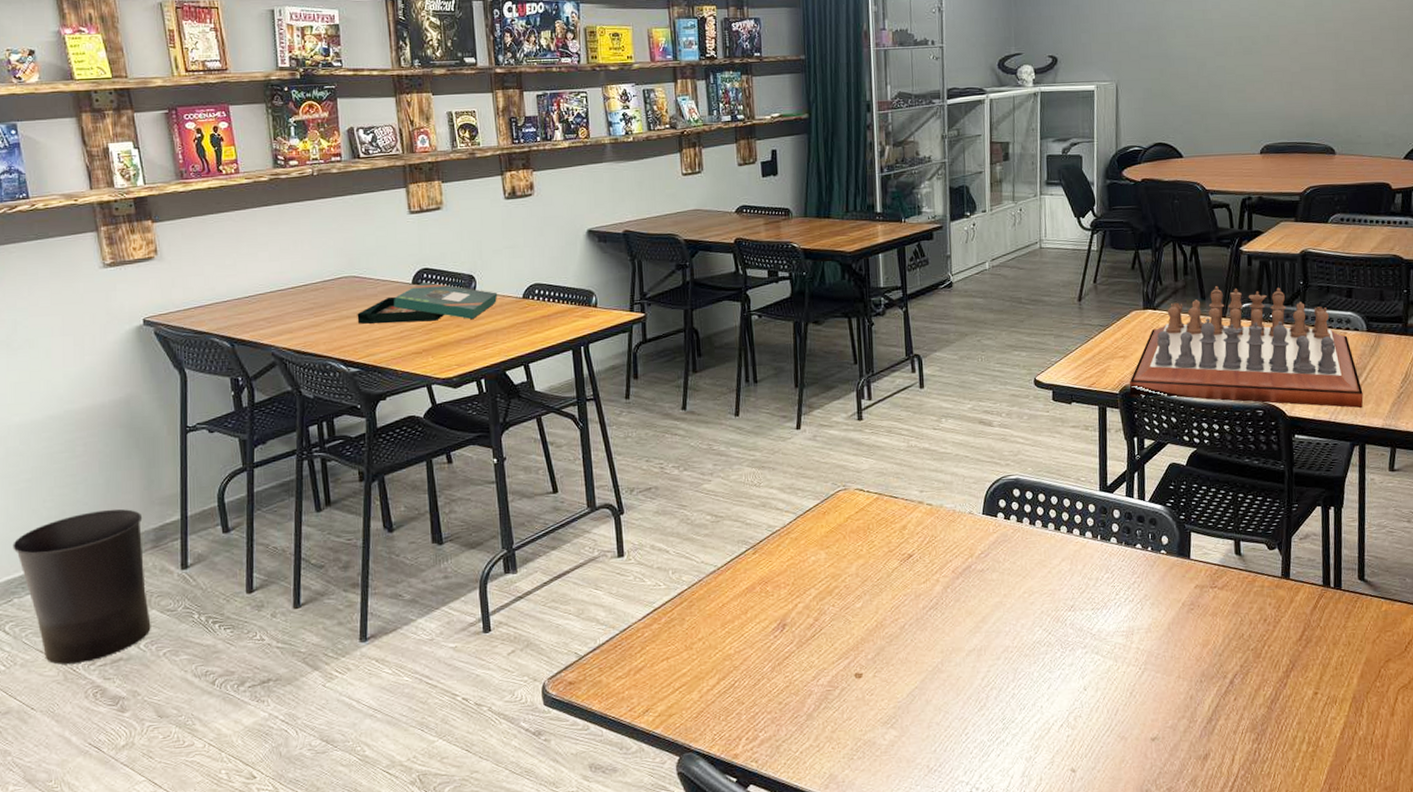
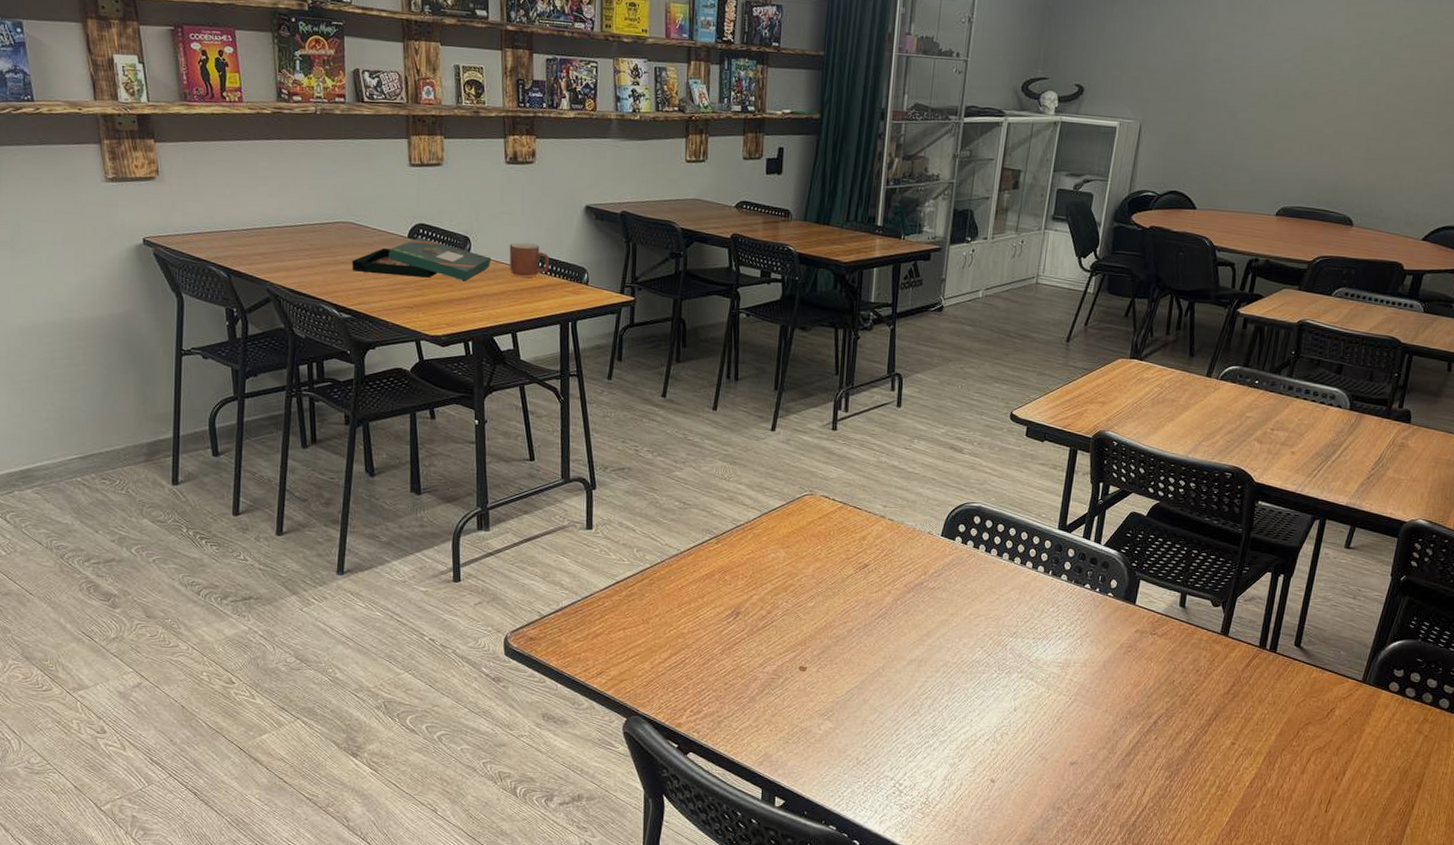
waste bin: present [13,509,151,665] -> none [14,419,142,558]
mug: none [514,274,557,309] -> present [509,242,550,278]
chess set: present [1129,286,1364,408] -> none [1102,345,1334,483]

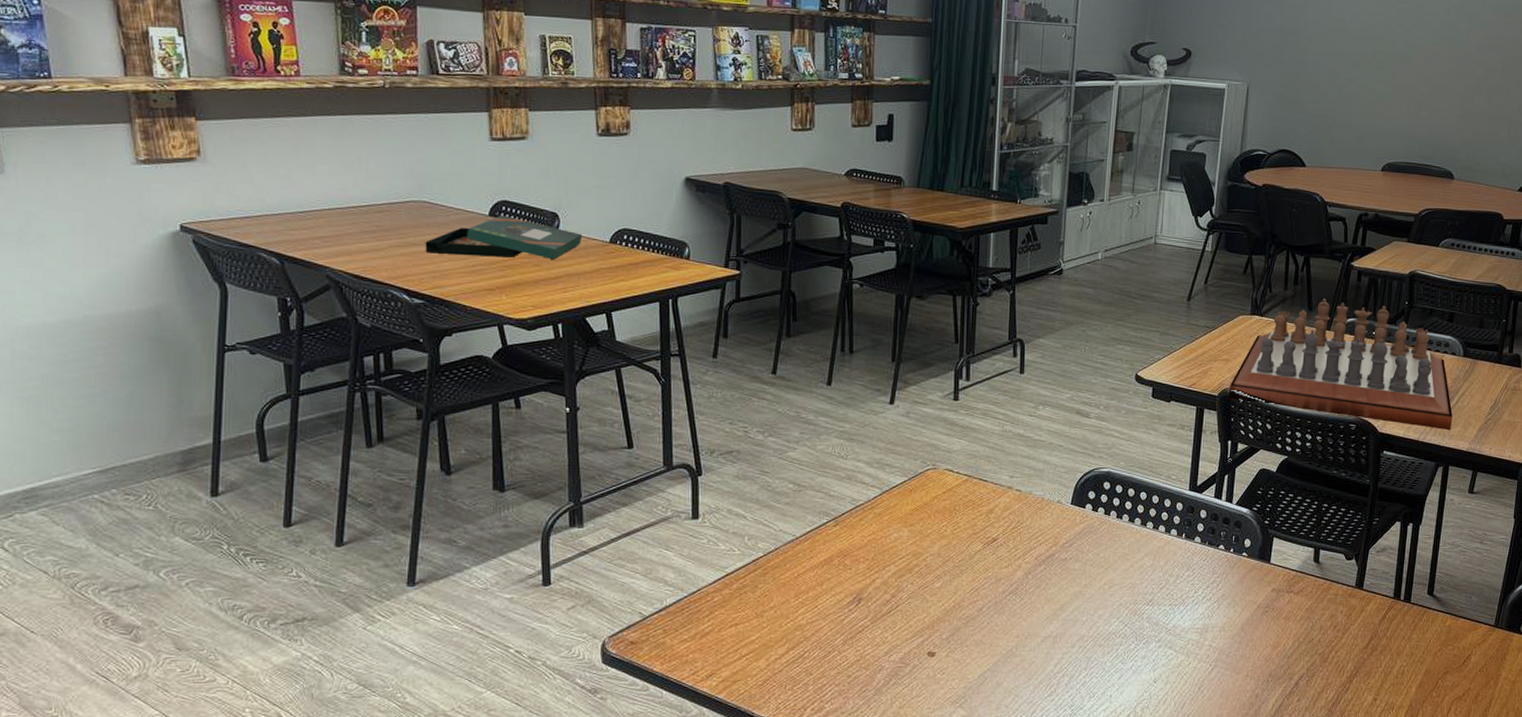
mug: present [509,242,550,278] -> none [602,218,647,255]
chess set: none [1102,345,1334,483] -> present [1228,298,1453,430]

